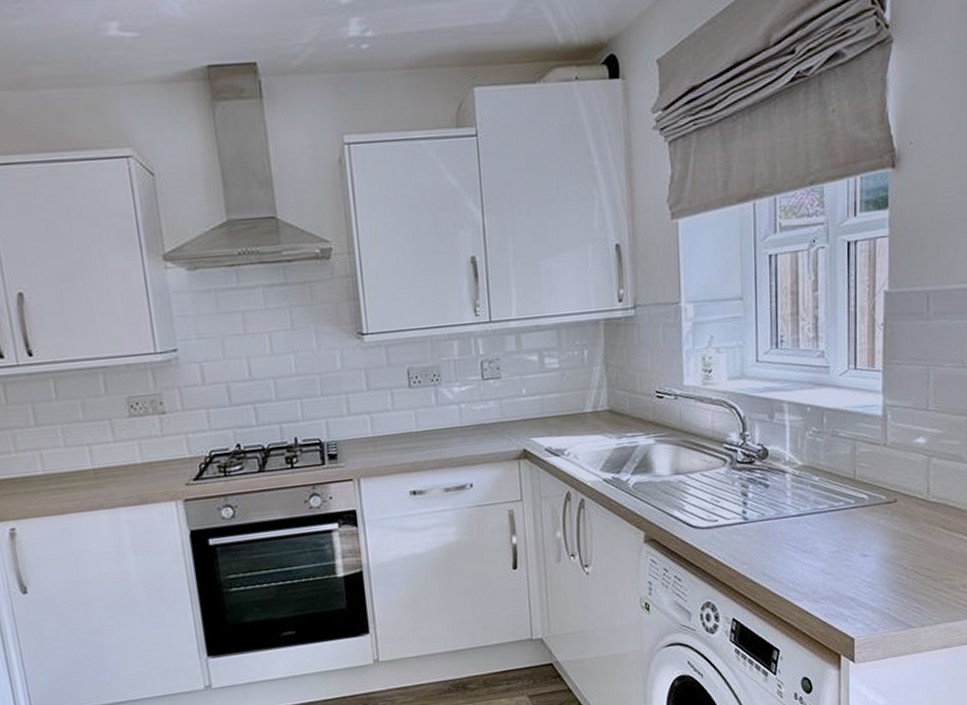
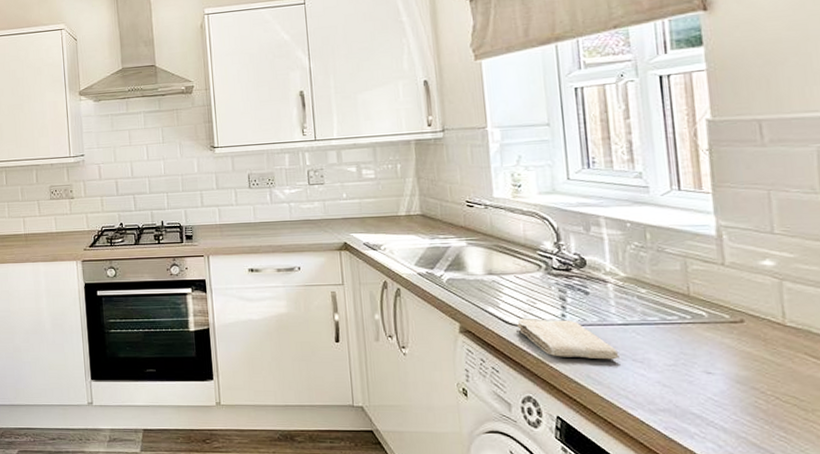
washcloth: none [701,516,791,557] -> present [517,319,620,360]

